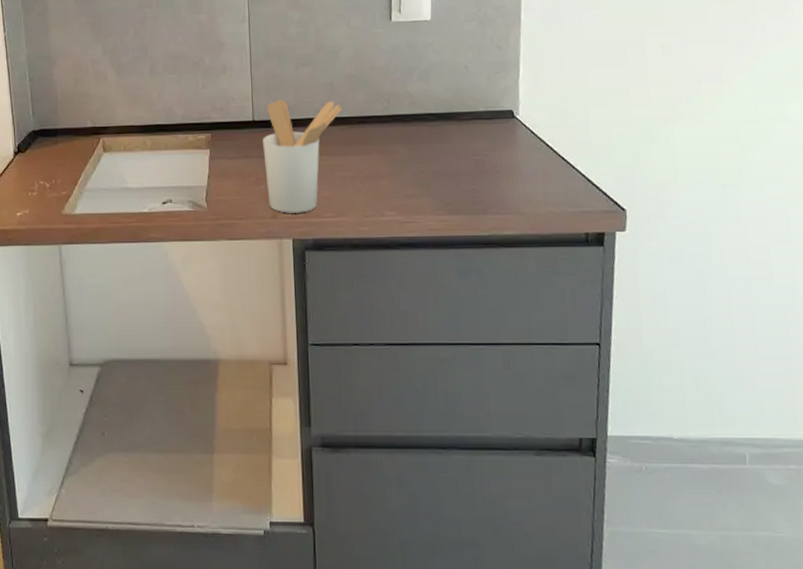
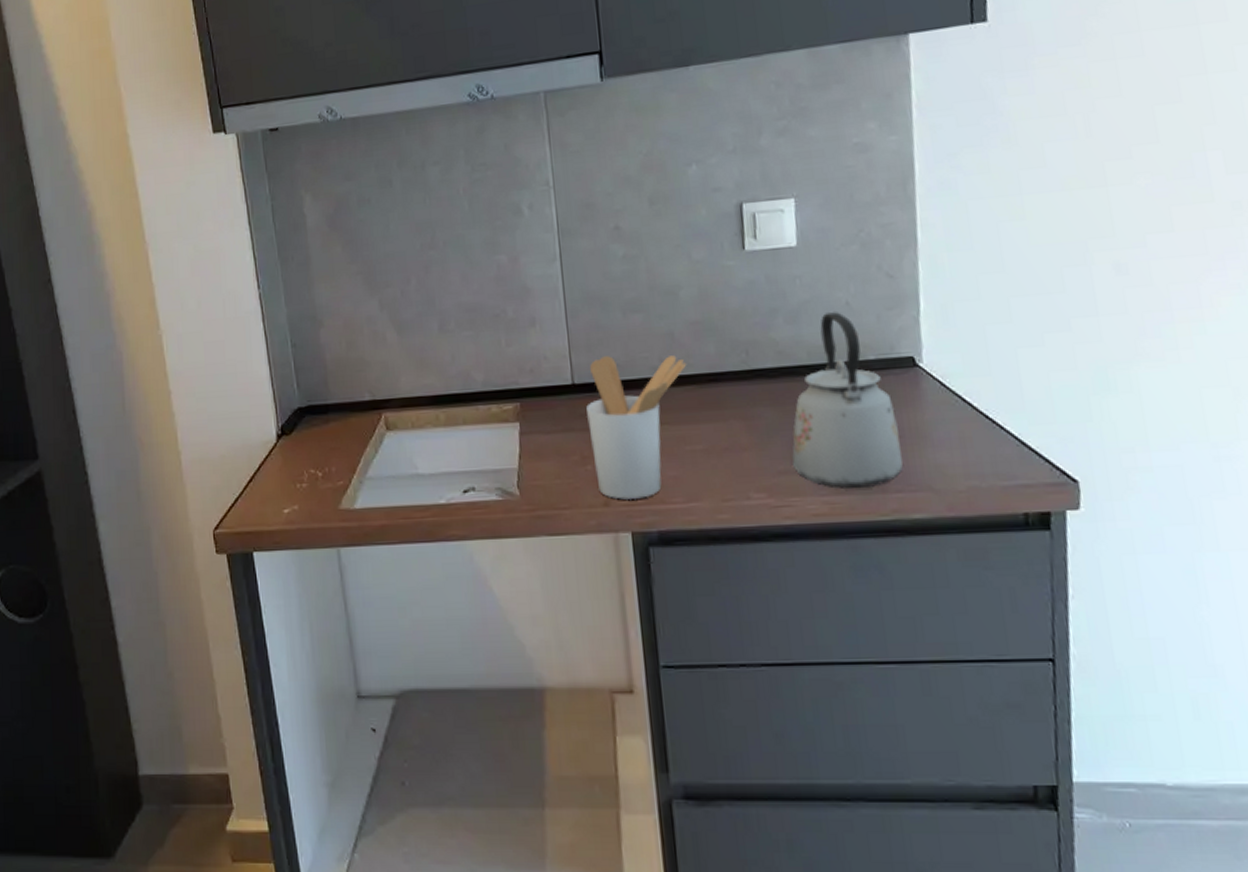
kettle: none [418,73,500,211] -> present [792,312,903,489]

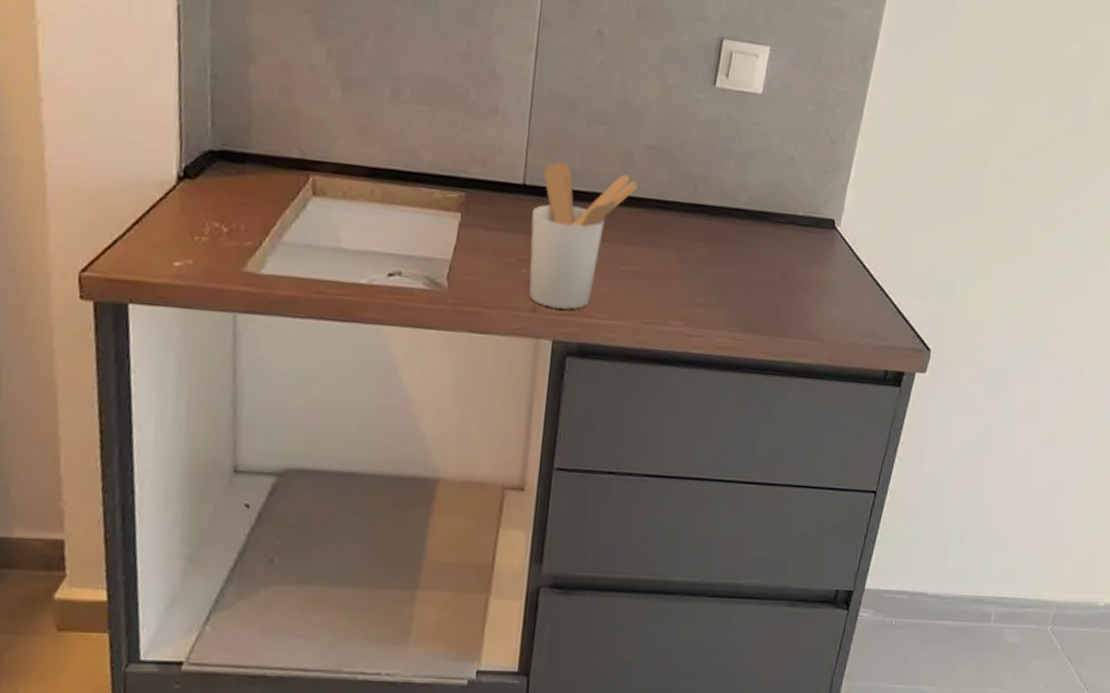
kettle: present [792,312,903,489] -> none [712,164,808,330]

